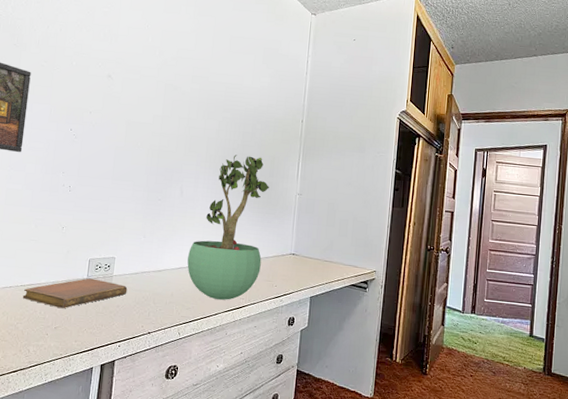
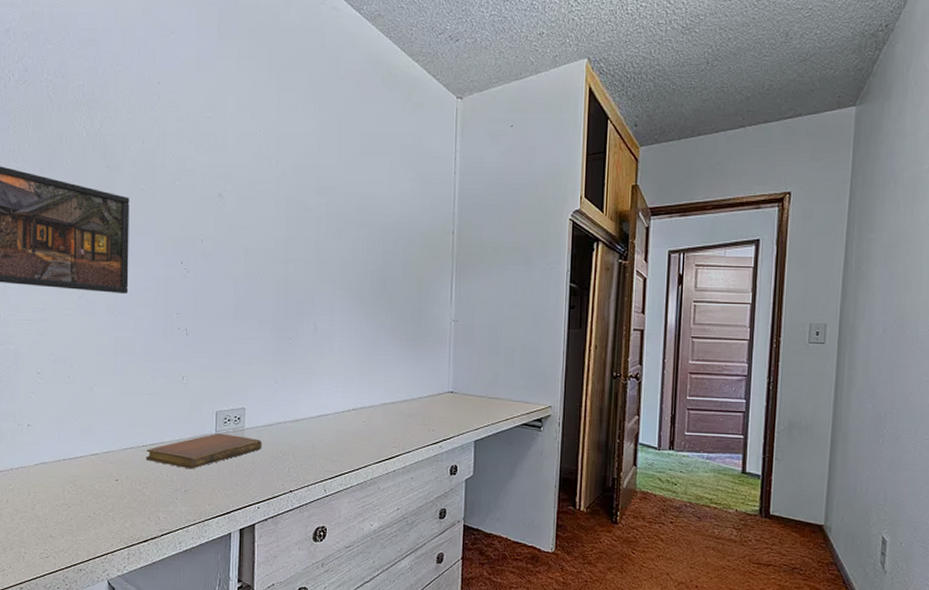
potted plant: present [187,155,269,300] -> none [328,279,418,450]

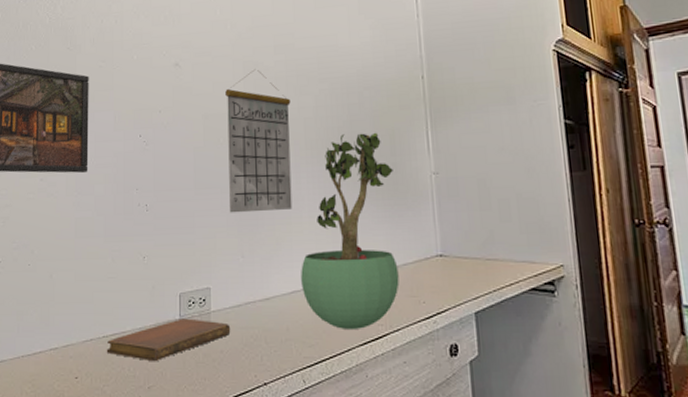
calendar: none [265,208,330,344] -> present [225,69,292,213]
potted plant: none [328,279,418,450] -> present [301,132,399,329]

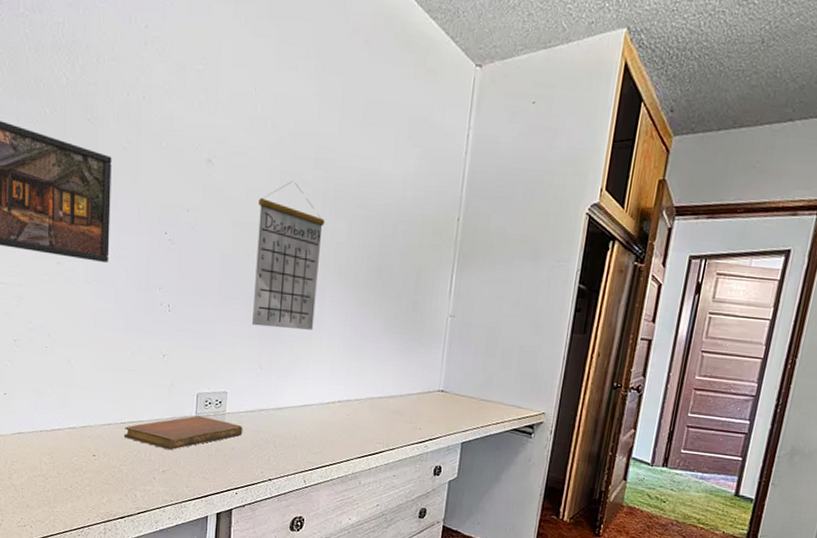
potted plant: present [301,132,399,329] -> none [312,264,414,445]

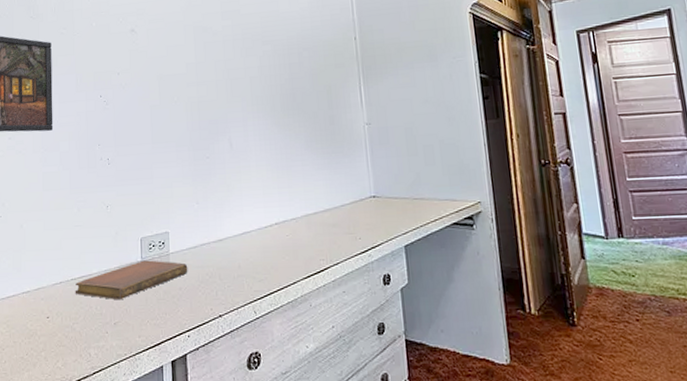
calendar: present [251,181,325,330] -> none [178,33,241,164]

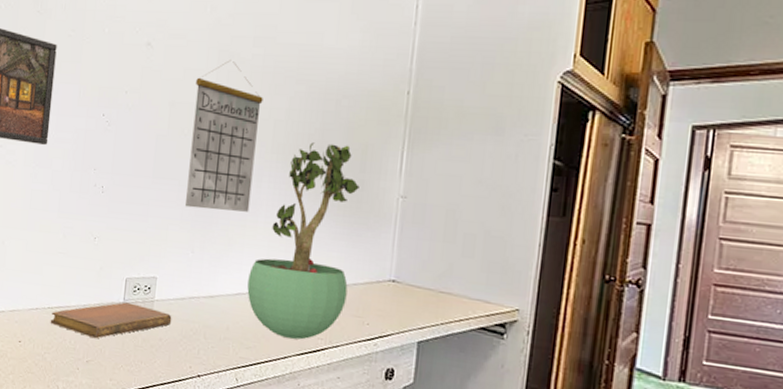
calendar: none [178,33,241,164] -> present [184,60,263,212]
potted plant: none [250,88,338,265] -> present [247,142,360,340]

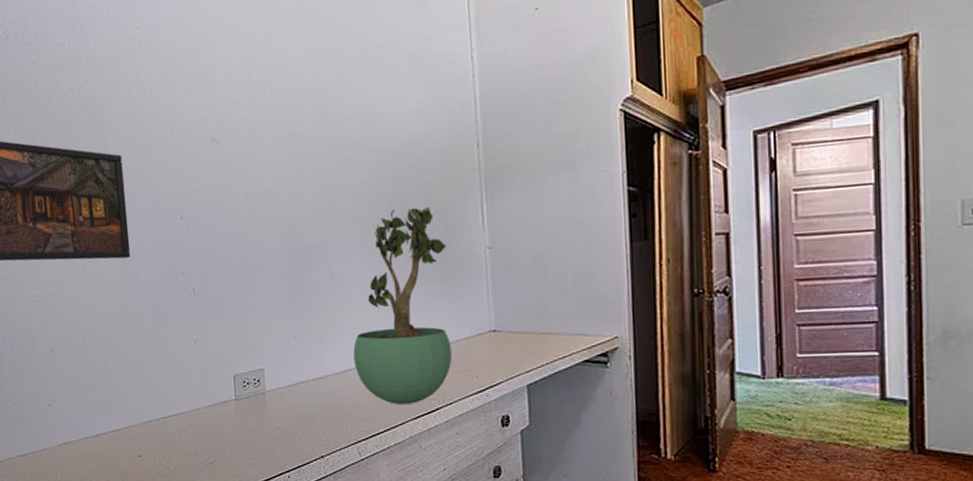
notebook: present [50,302,172,339] -> none [166,398,286,440]
calendar: present [184,60,263,212] -> none [267,141,343,295]

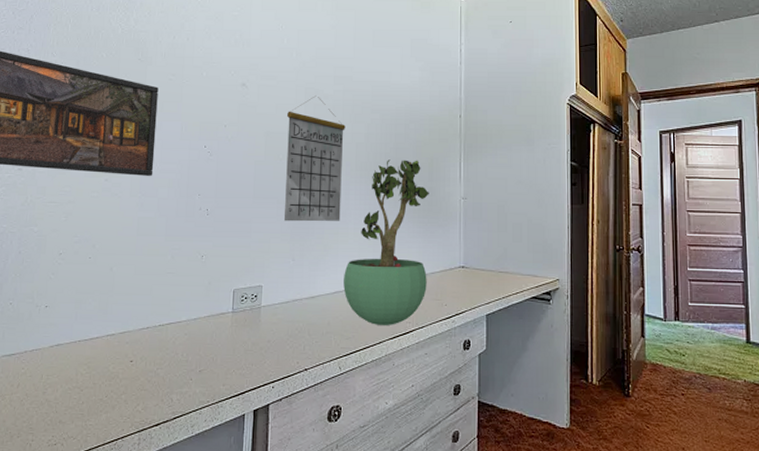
calendar: none [267,141,343,295] -> present [283,96,345,222]

